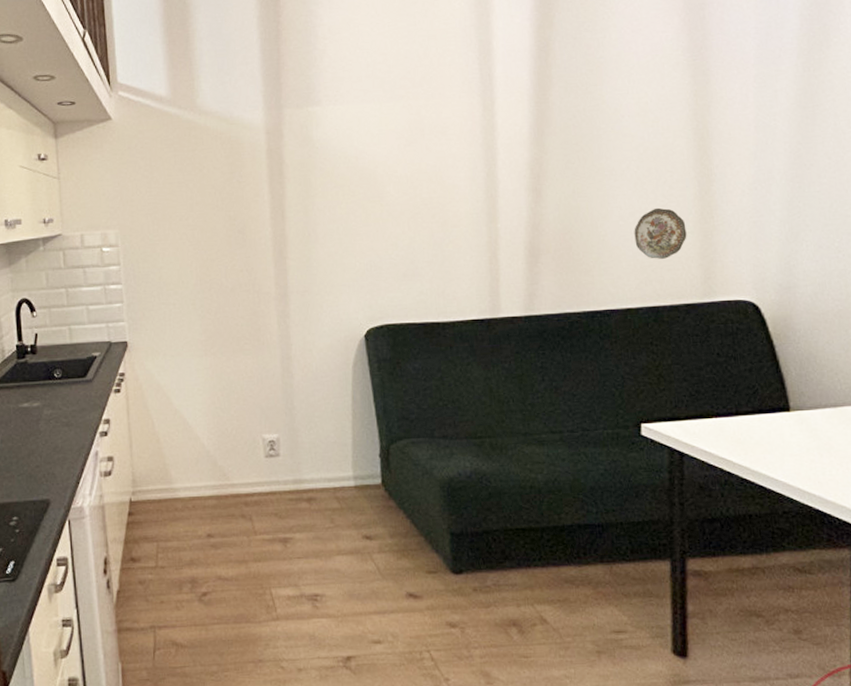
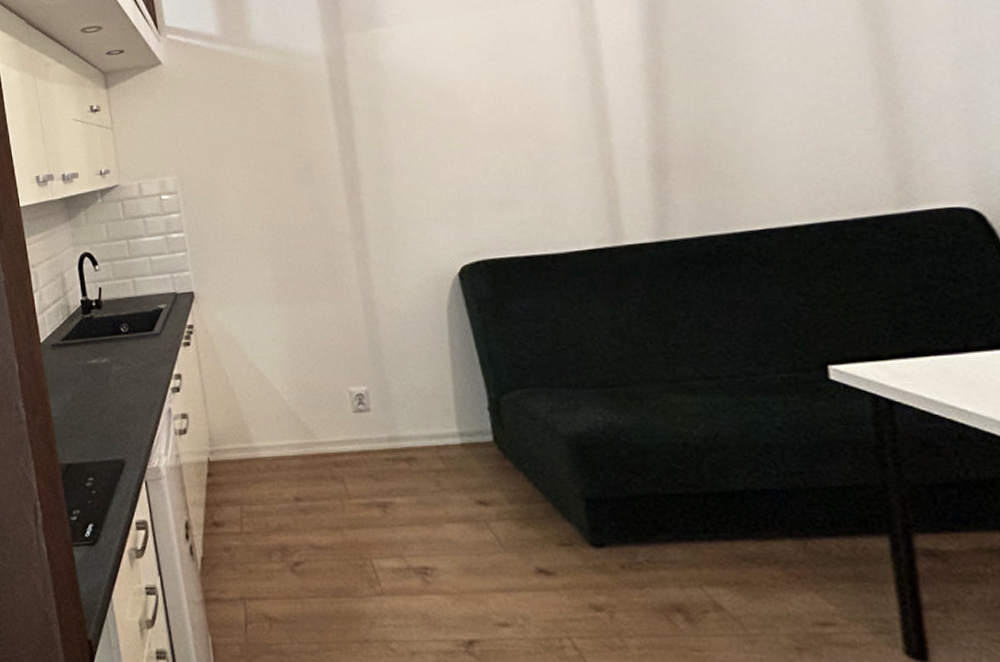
decorative plate: present [634,207,687,259] -> none [792,102,868,165]

